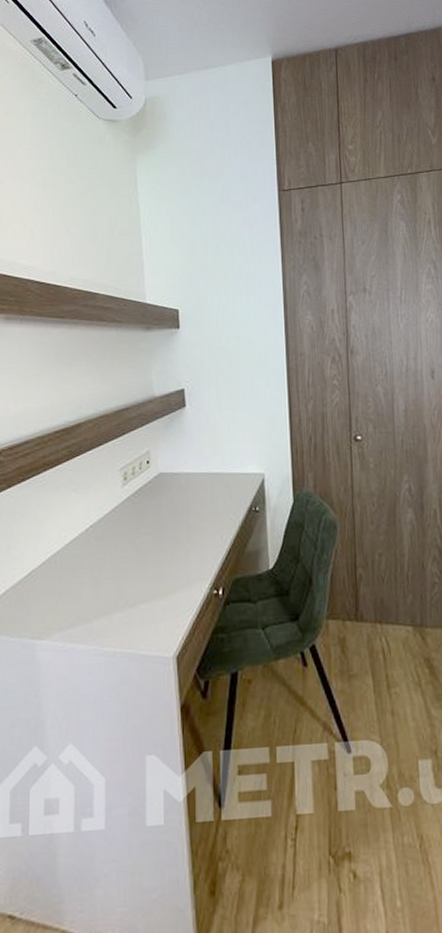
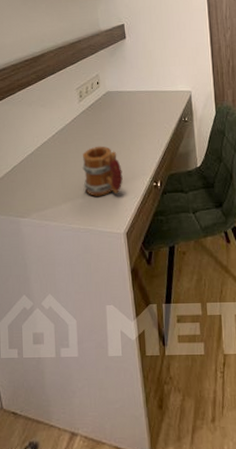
mug: none [123,542,175,609] -> present [82,146,123,196]

